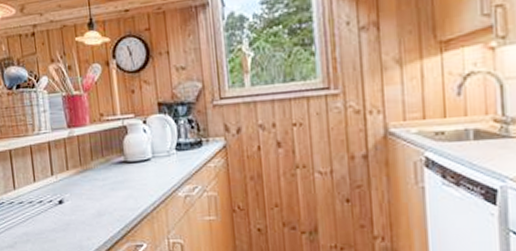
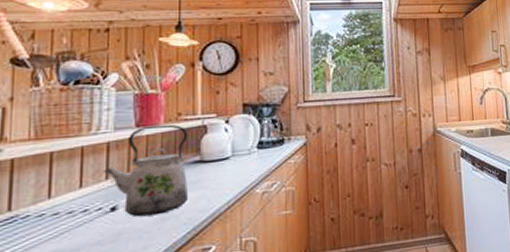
kettle: none [48,125,119,211] -> present [102,124,189,217]

